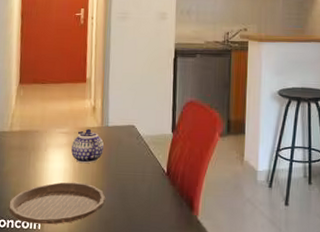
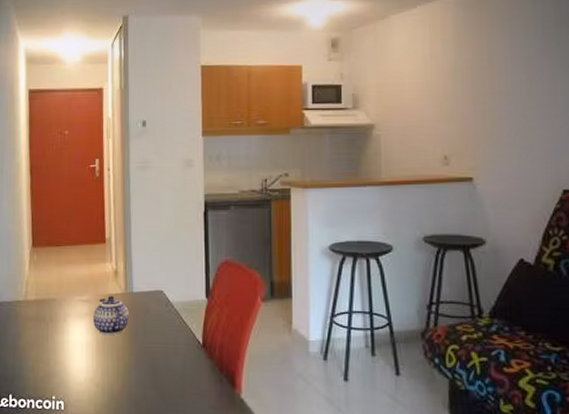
plate: present [8,182,106,225] -> none [28,356,135,405]

